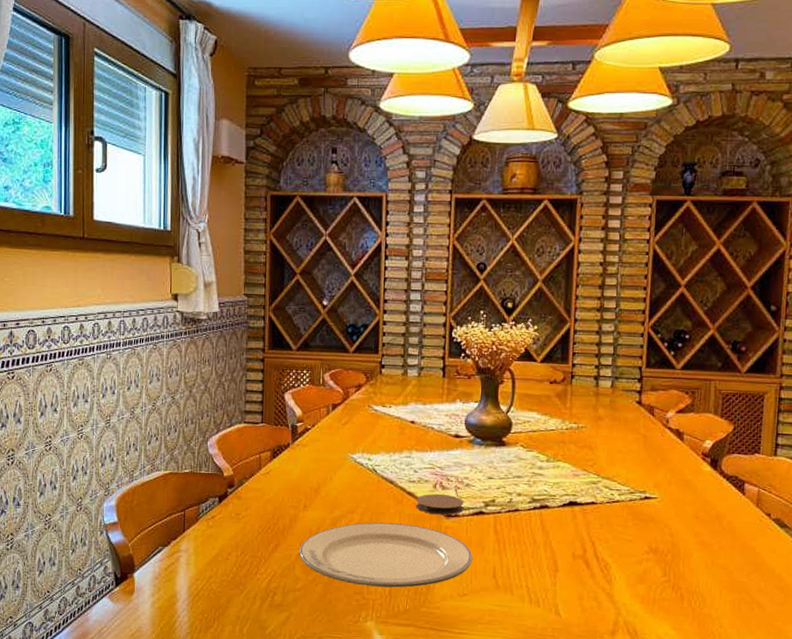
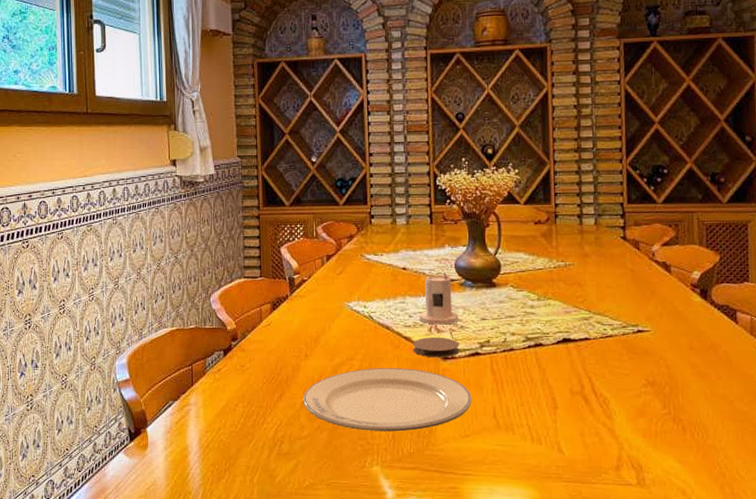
candle: none [424,427,465,482] -> present [419,272,459,325]

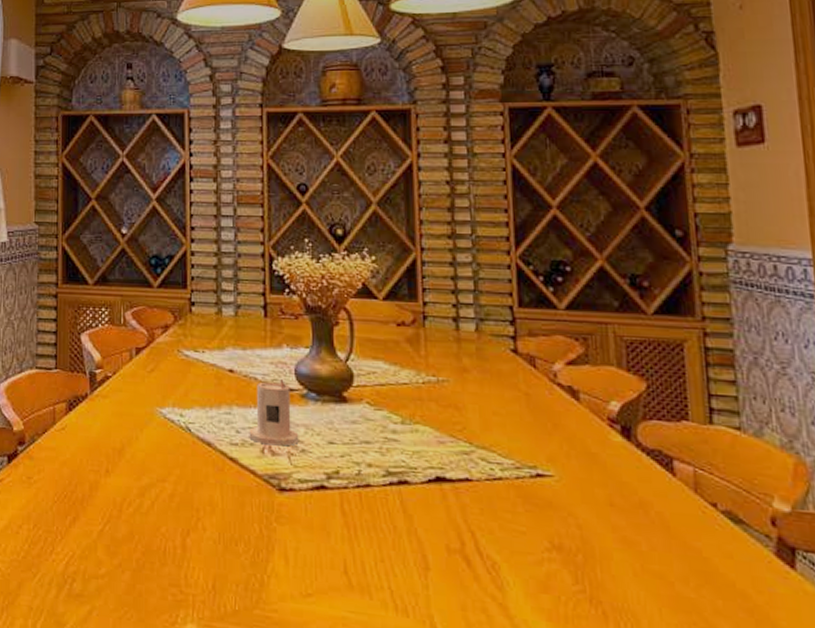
plate: present [302,368,472,432] -> none [101,494,316,582]
coaster: present [413,337,460,358] -> none [240,460,300,489]

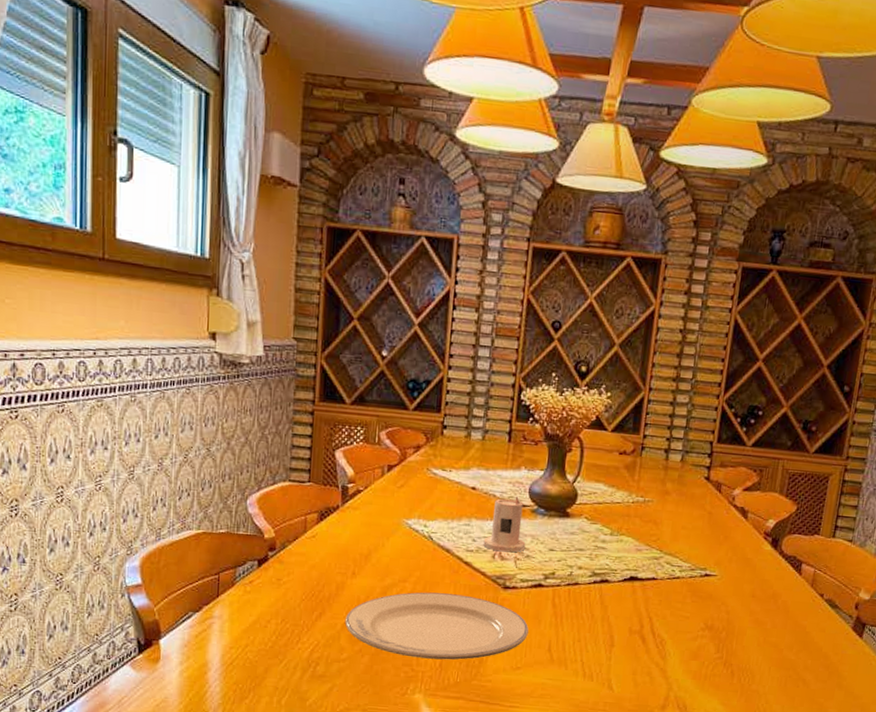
plate: none [101,494,316,582] -> present [344,592,529,660]

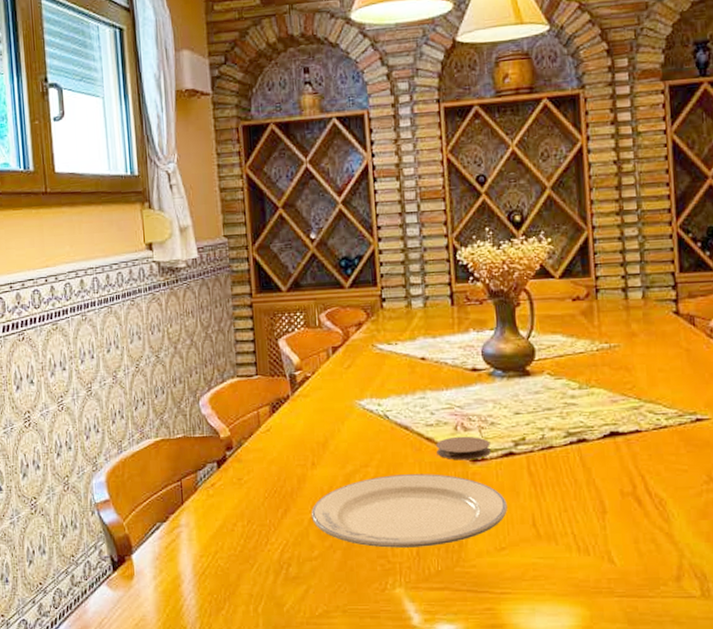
coaster: none [472,564,523,587] -> present [436,436,491,461]
candle: present [483,496,526,553] -> none [442,360,489,422]

